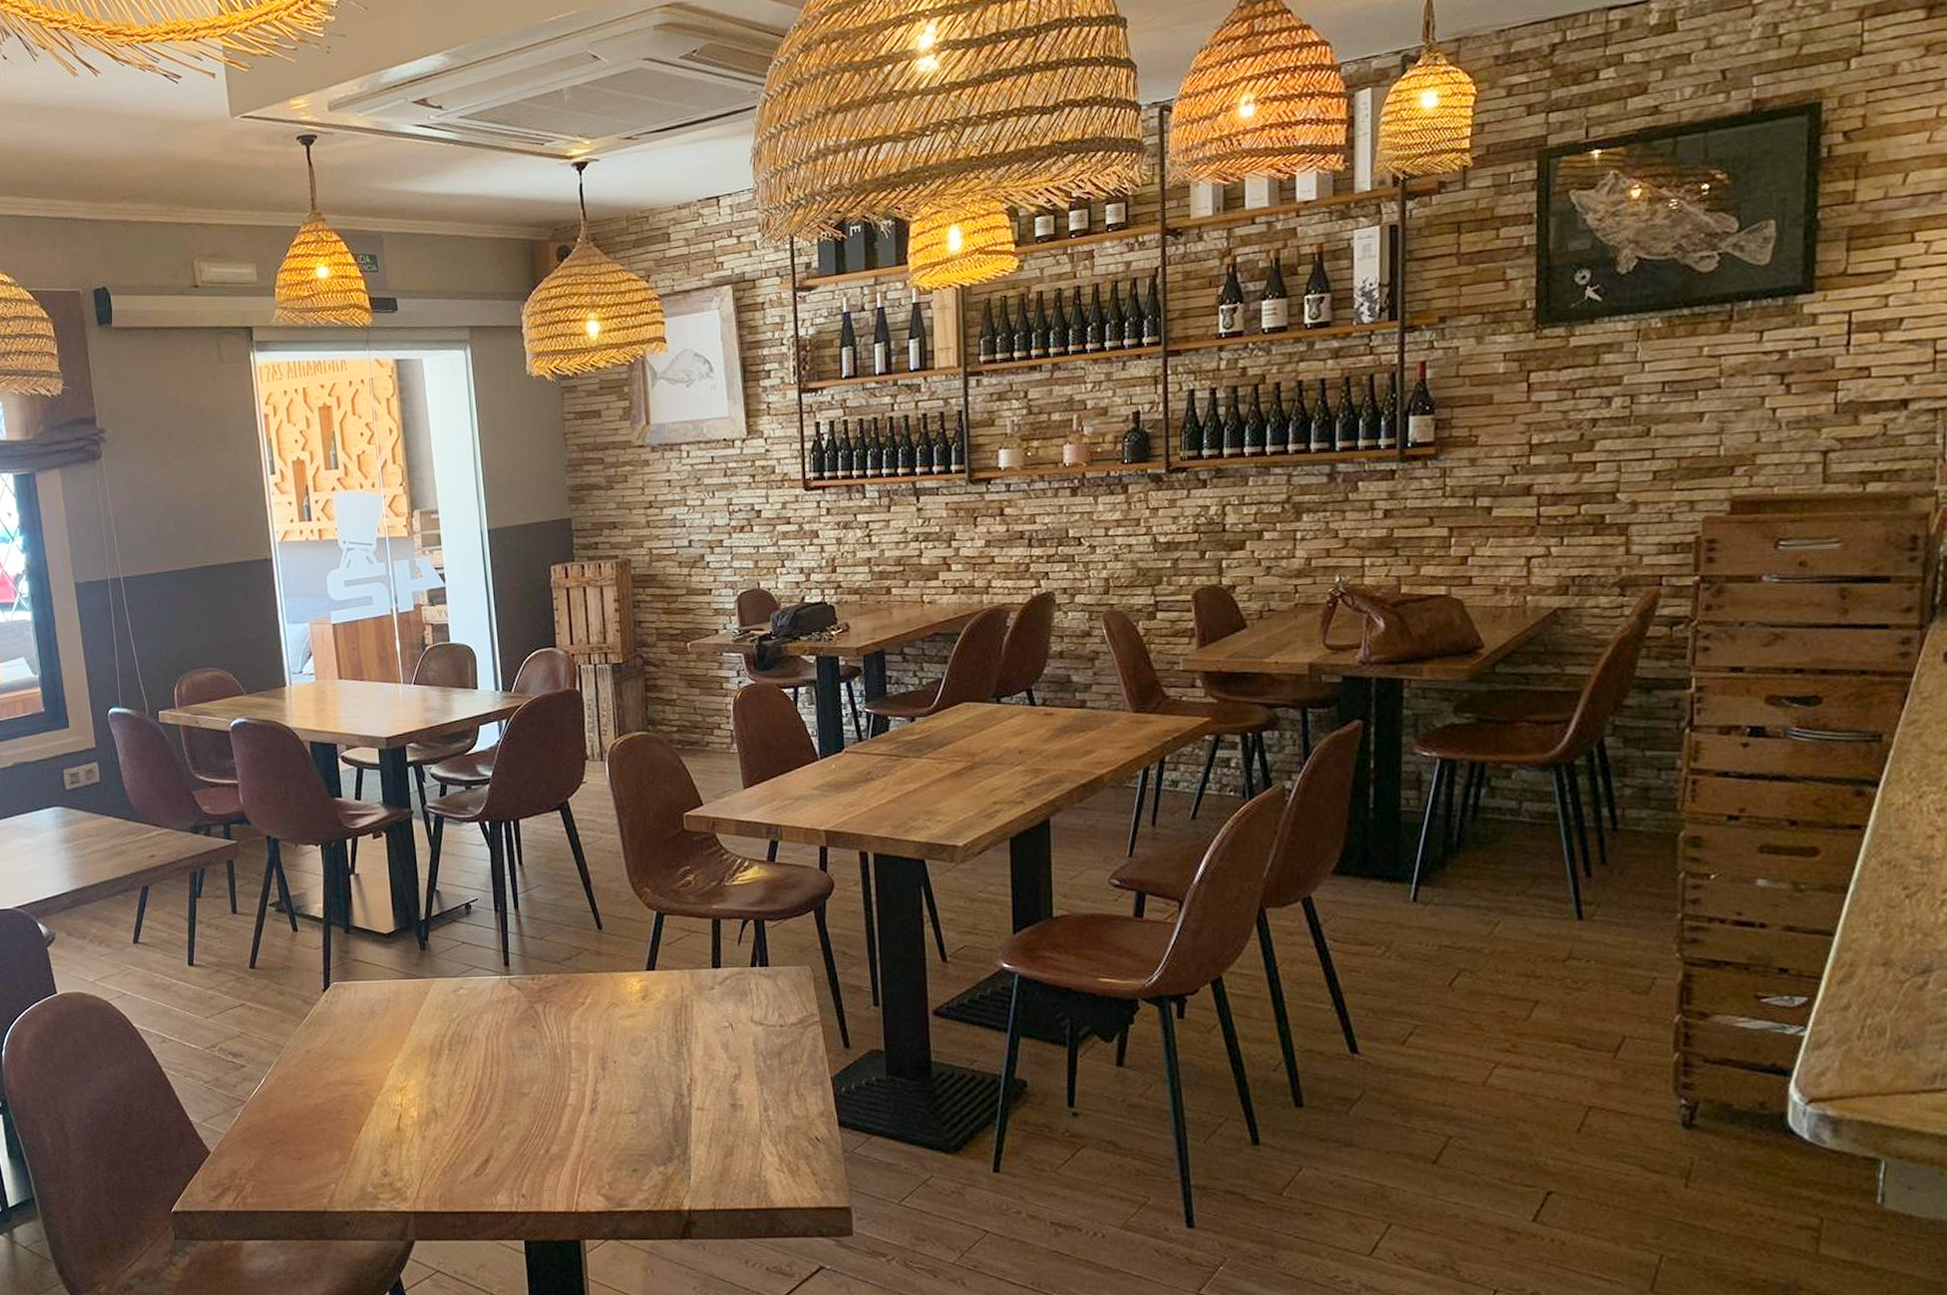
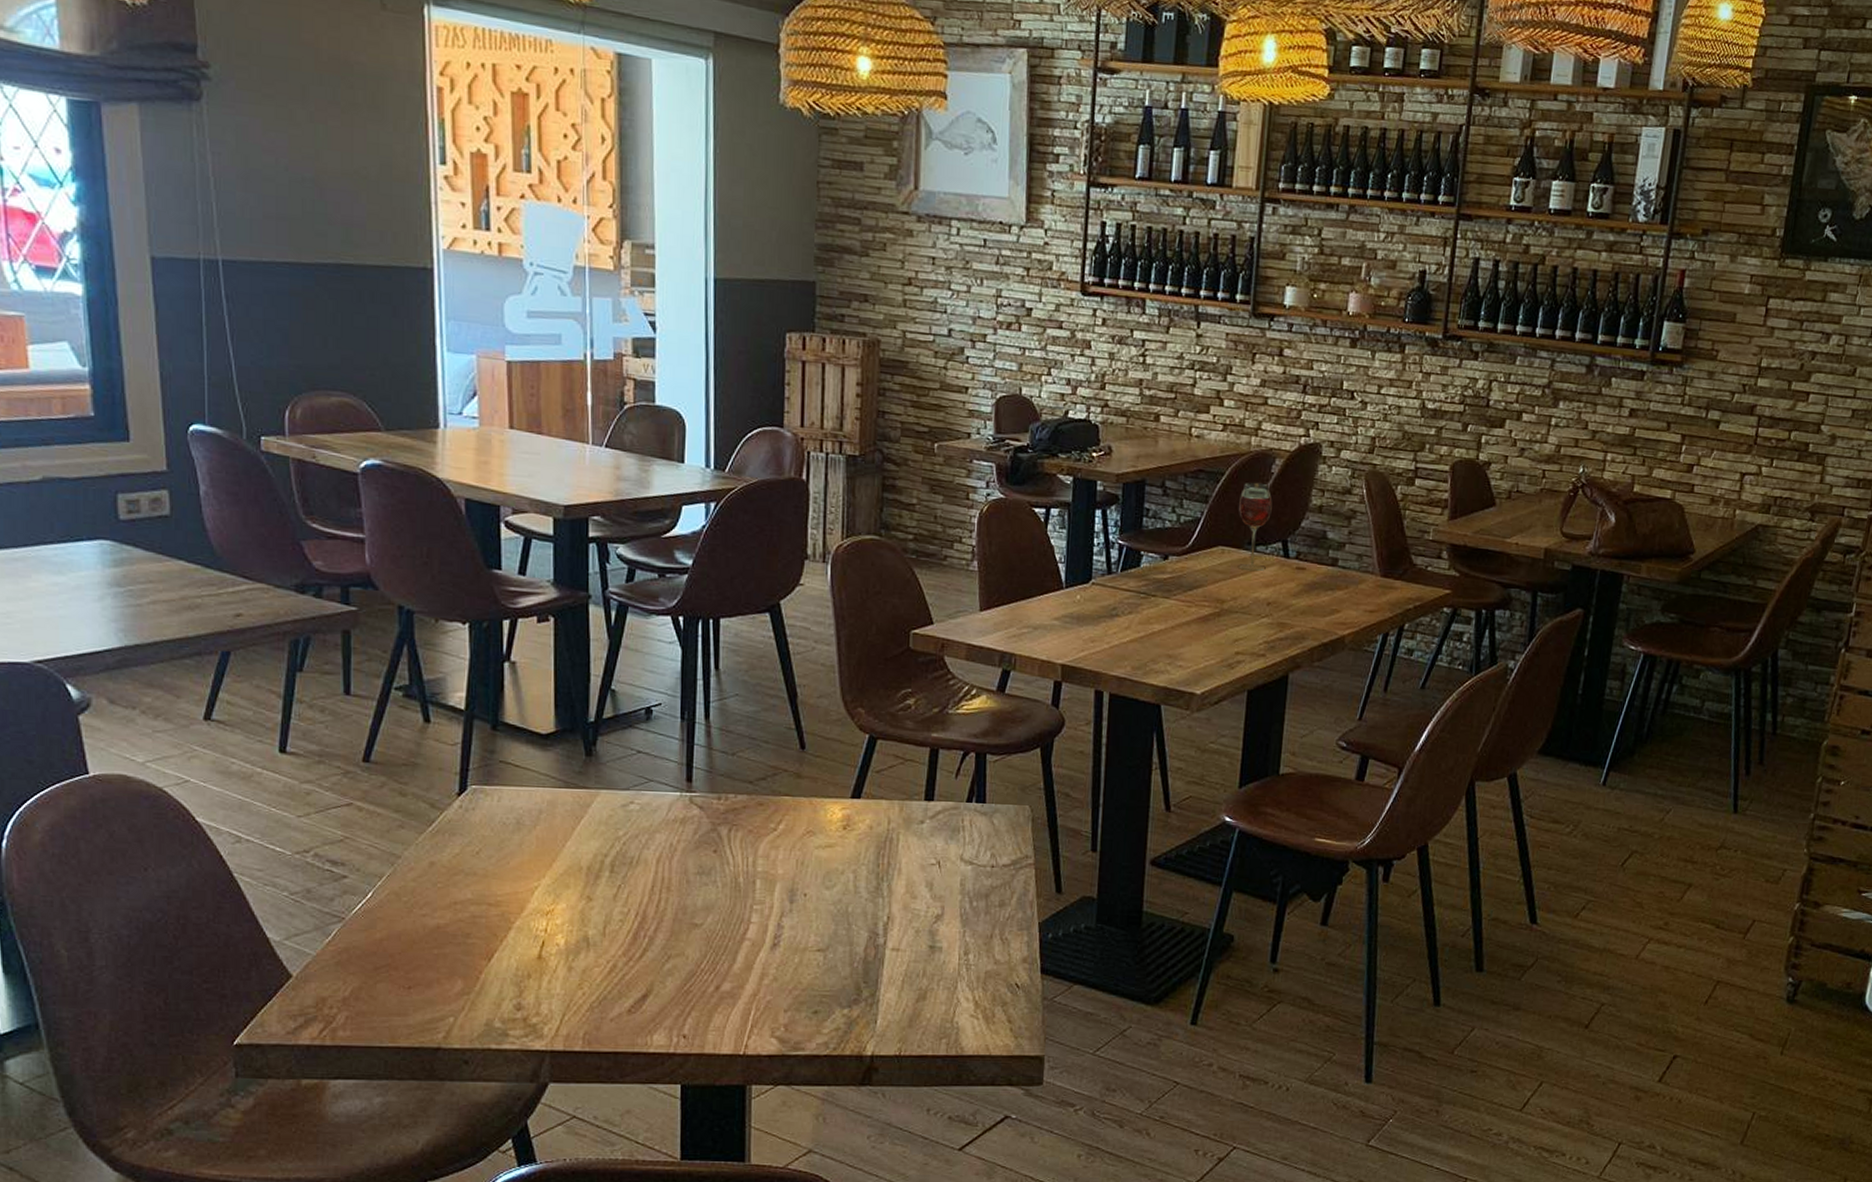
wineglass: none [977,637,1013,723] -> present [1237,482,1273,572]

